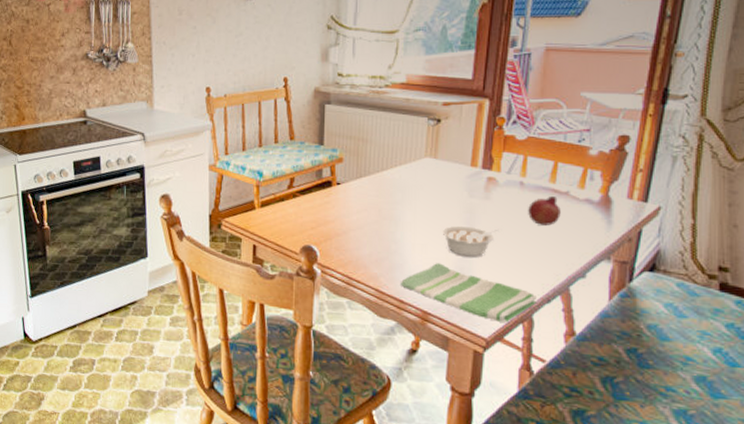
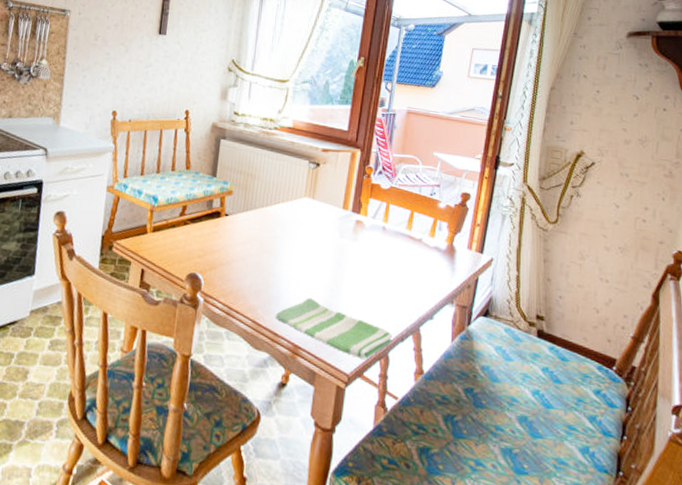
legume: present [442,225,501,257] -> none [315,263,365,294]
fruit: present [528,196,561,226] -> none [388,242,415,269]

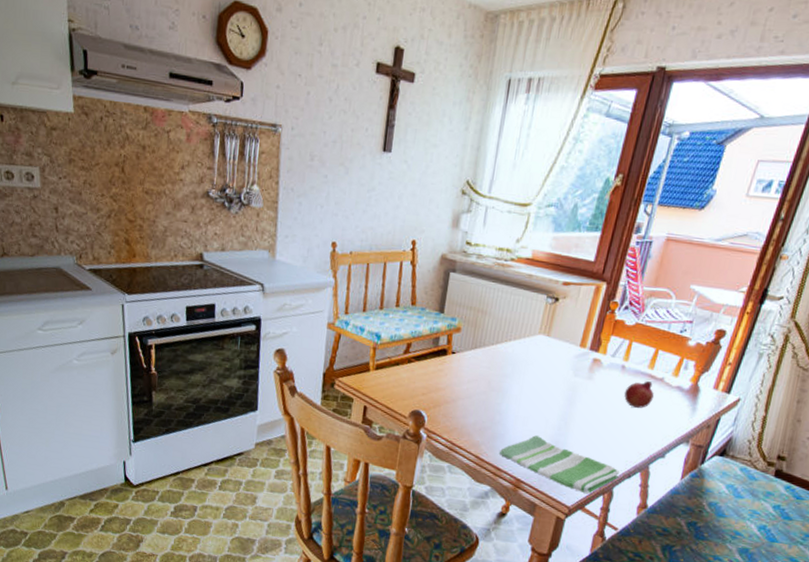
fruit: none [388,242,415,269] -> present [624,381,654,408]

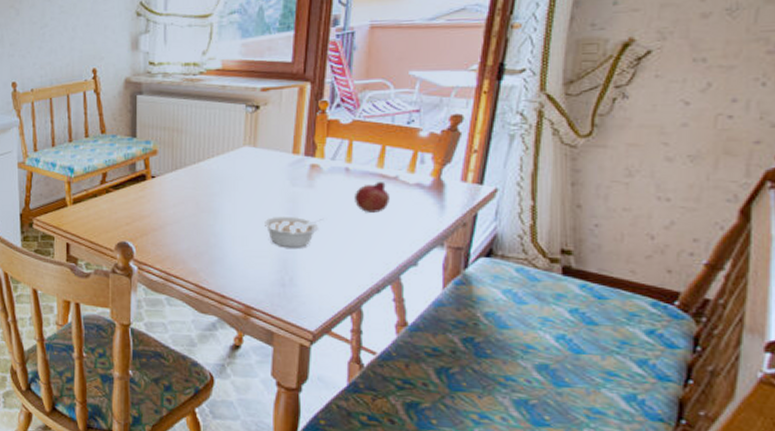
dish towel: present [500,435,619,494] -> none [222,255,365,315]
legume: none [544,401,598,433] -> present [263,216,326,248]

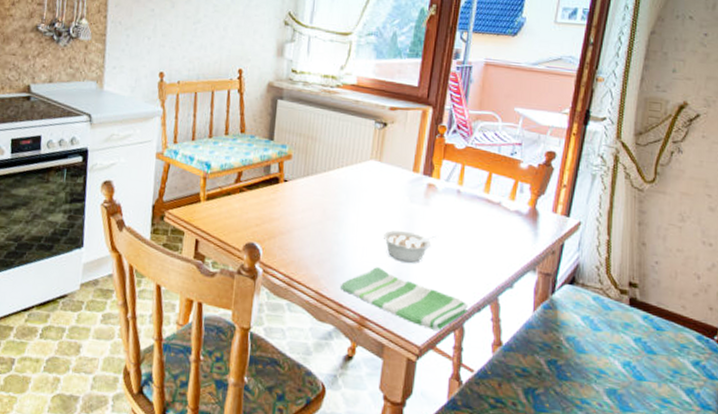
dish towel: none [222,255,365,315] -> present [341,267,468,331]
fruit: present [355,182,389,213] -> none [463,206,493,235]

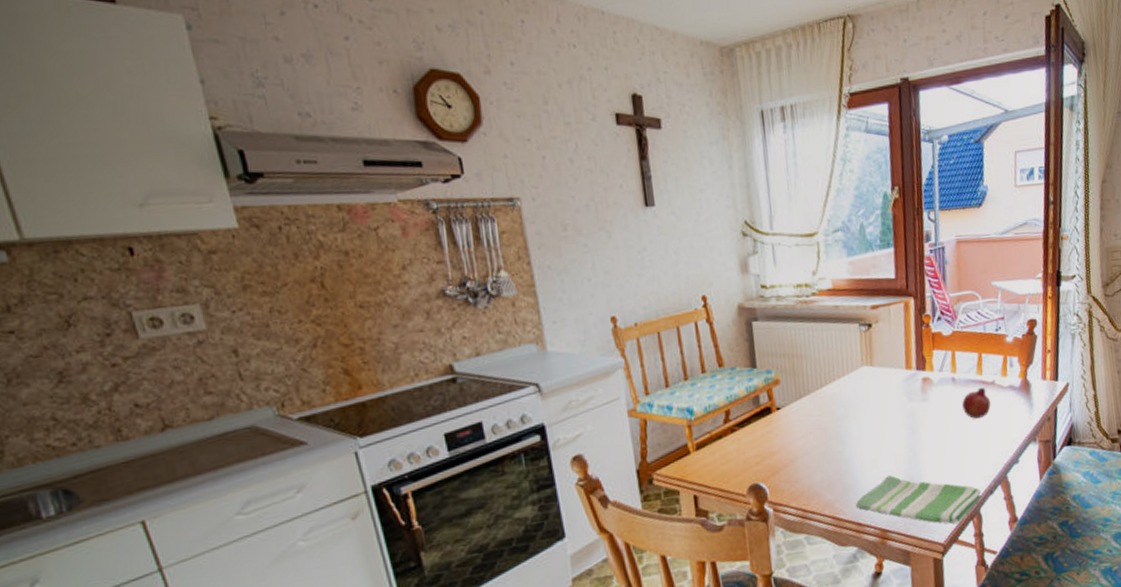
legume: present [382,229,438,263] -> none [888,429,941,464]
fruit: none [463,206,493,235] -> present [962,388,991,419]

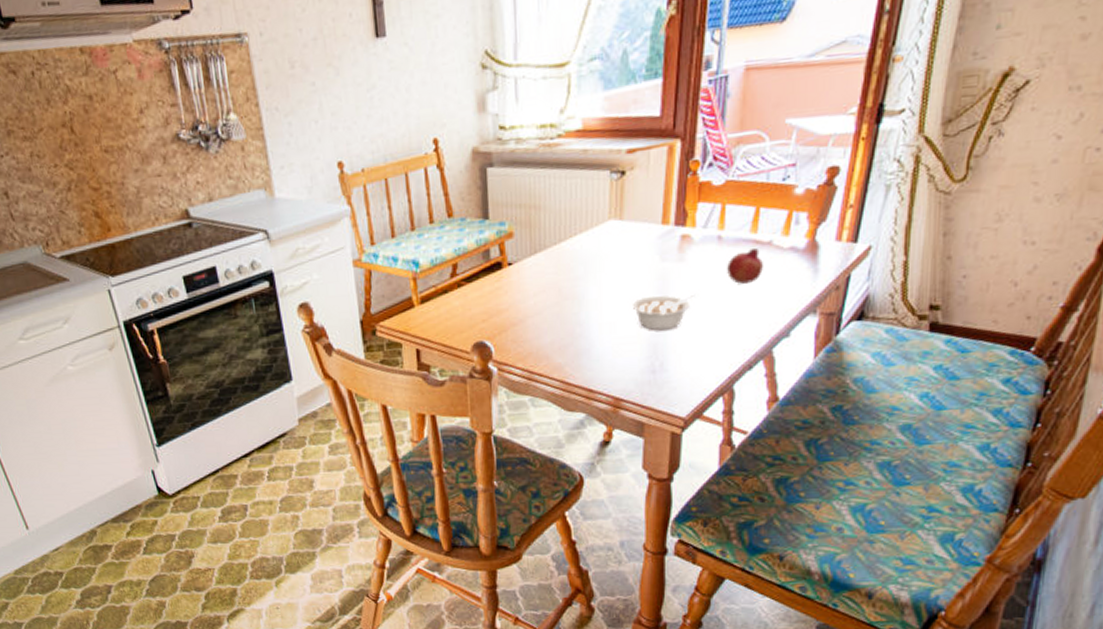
dish towel: present [856,475,982,524] -> none [589,342,737,398]
legume: none [888,429,941,464] -> present [632,293,697,331]

